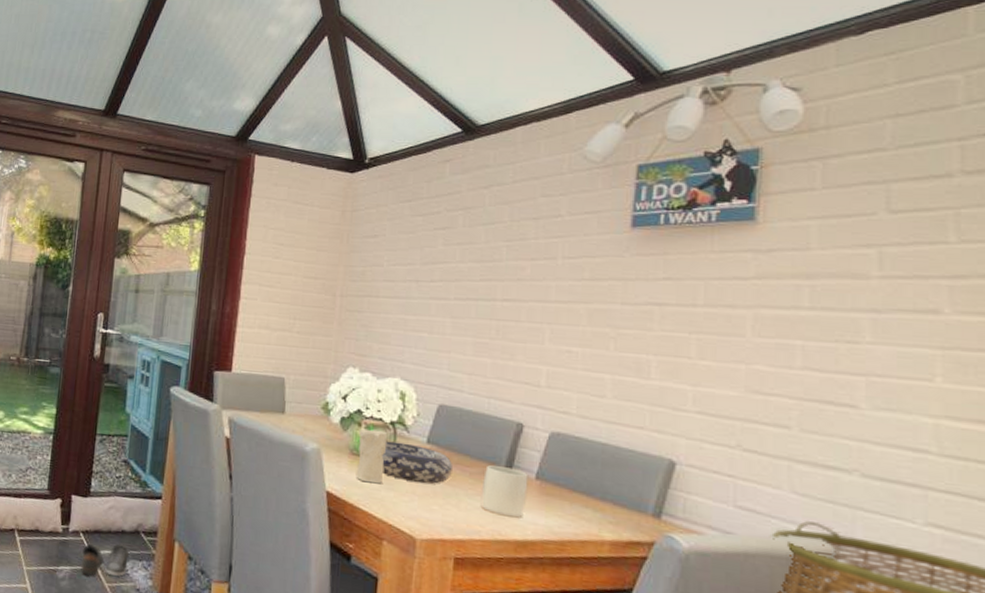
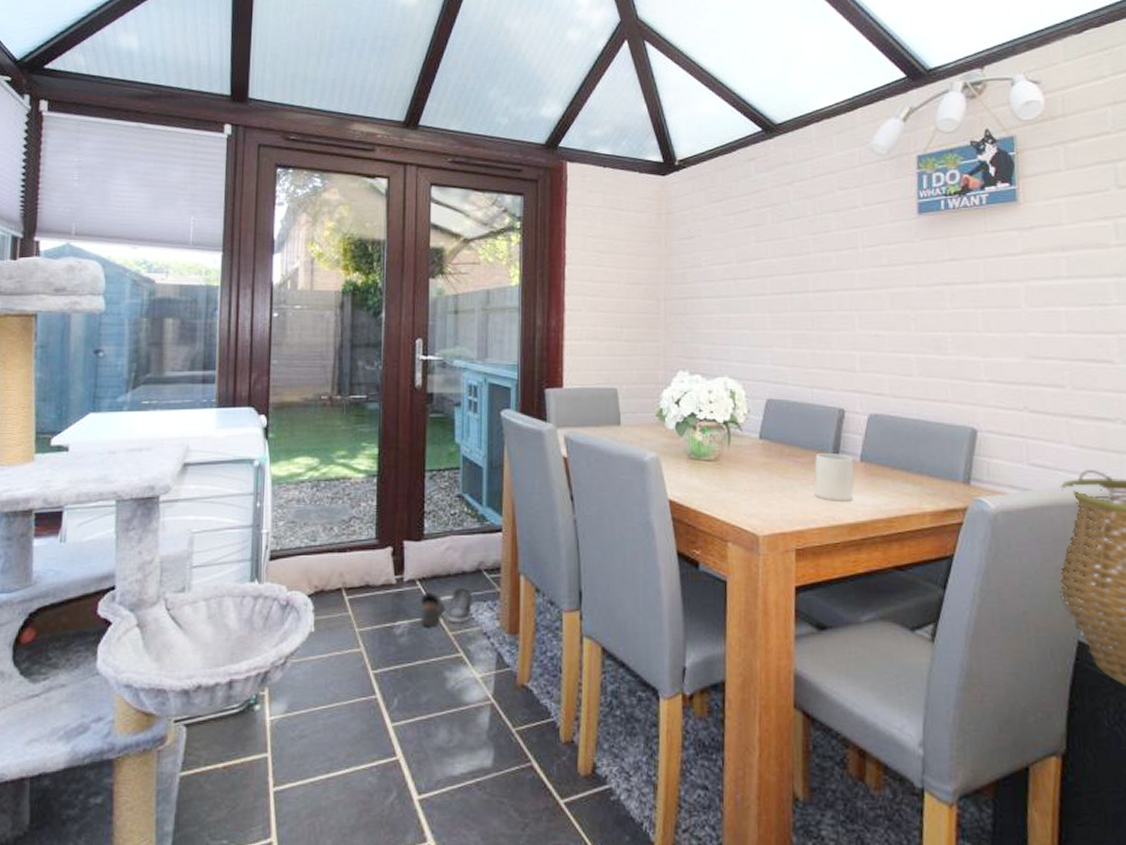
candle: present [356,428,387,484] -> none [694,431,723,486]
decorative bowl: present [382,441,454,484] -> none [719,441,787,478]

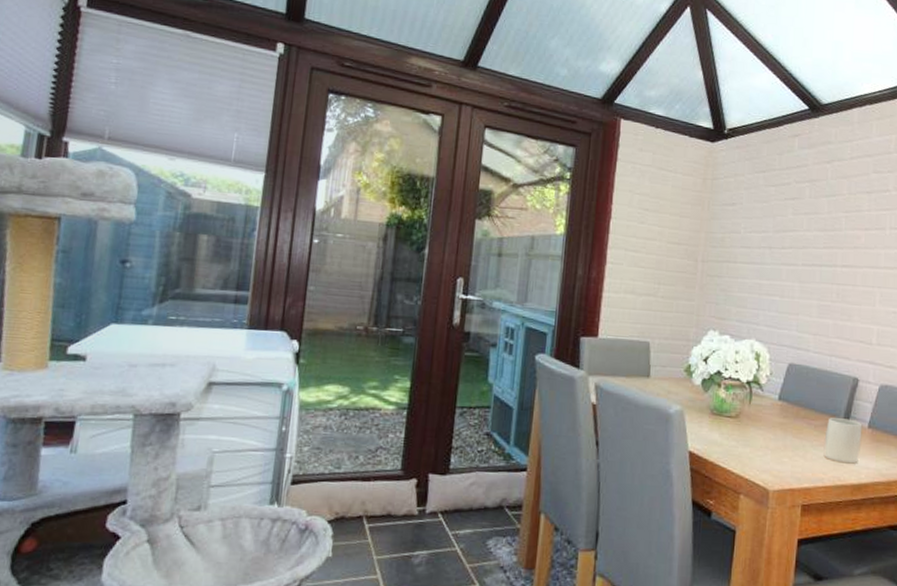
shoe: present [419,592,445,628] -> none [438,525,464,559]
shoe: present [447,586,471,623] -> none [466,521,492,556]

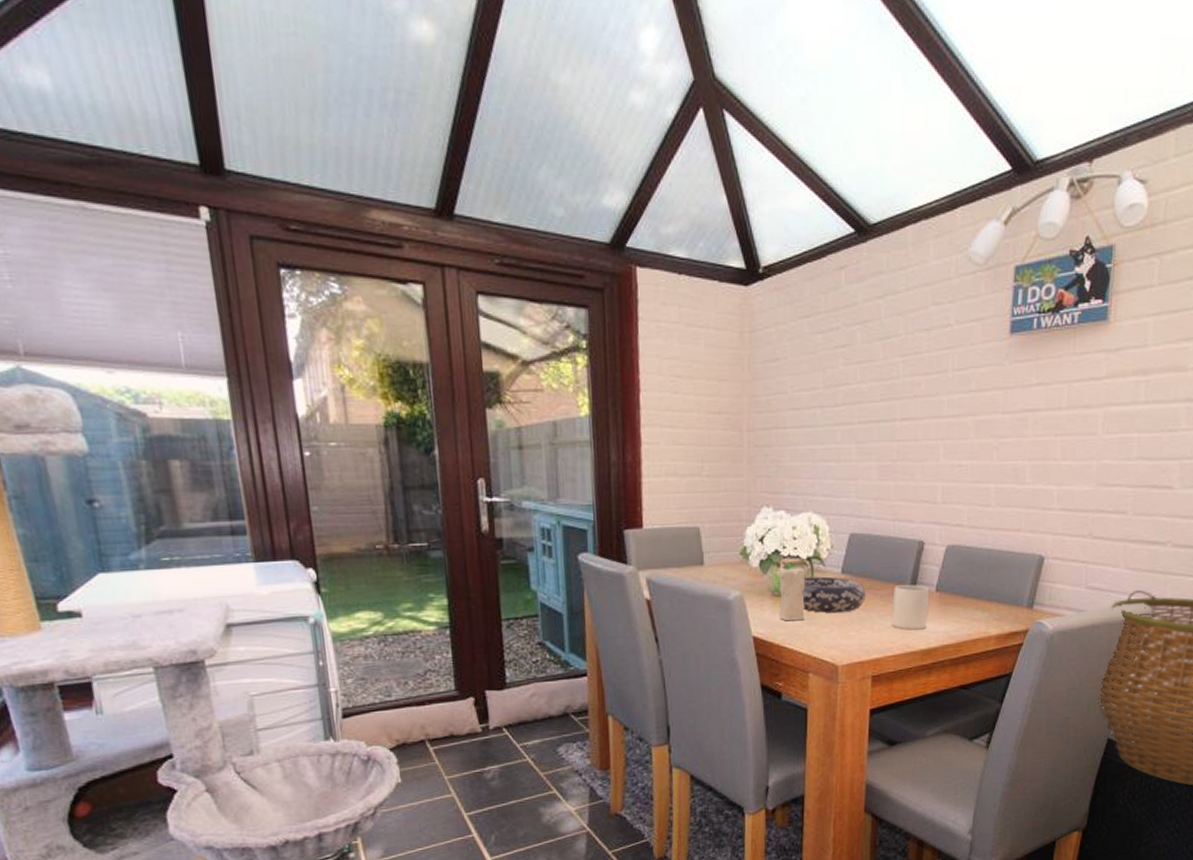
candle: none [716,389,743,441] -> present [778,568,805,621]
decorative bowl: none [739,400,801,438] -> present [802,576,867,613]

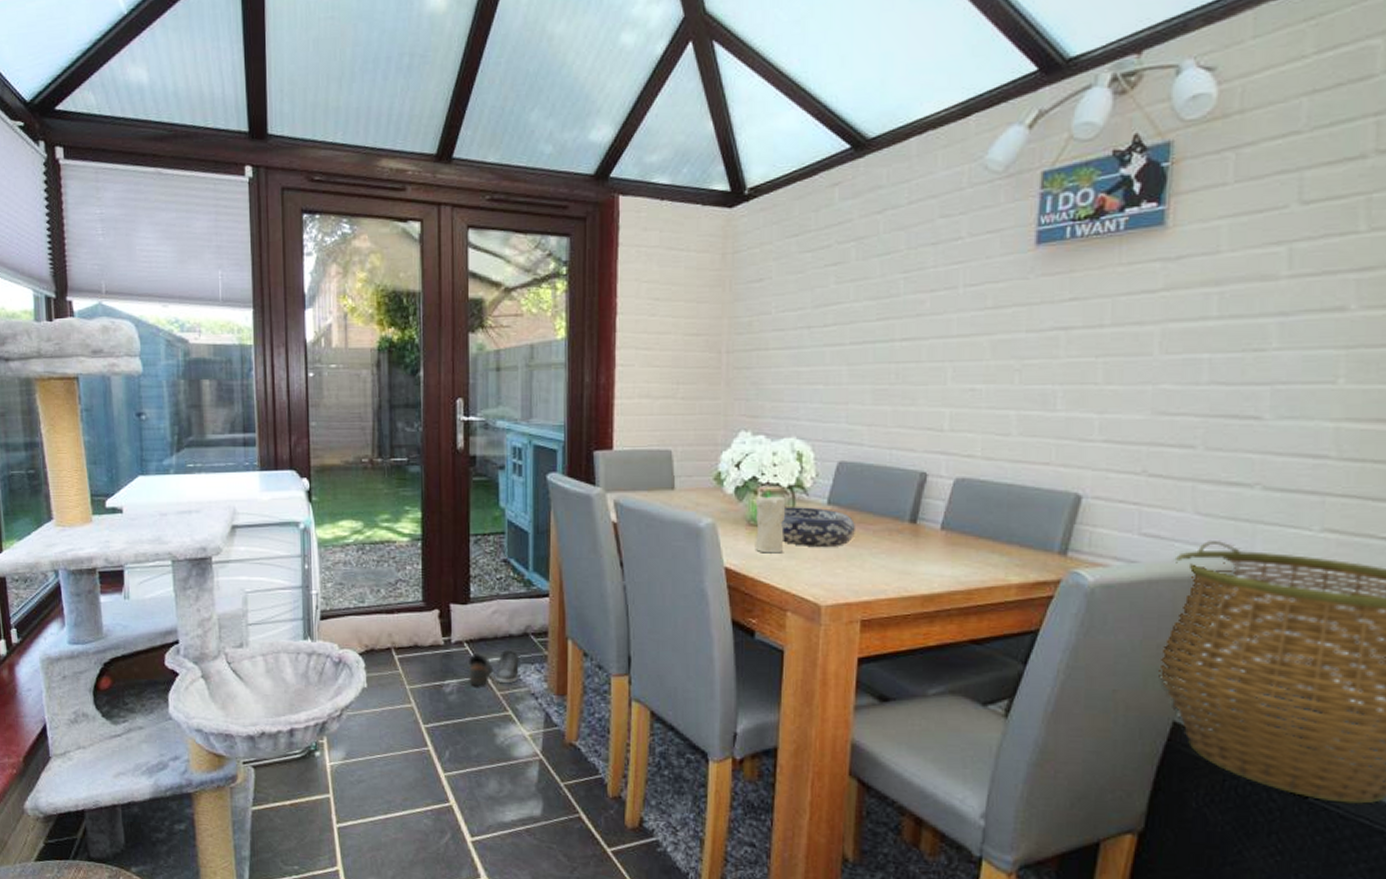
shoe: none [508,737,534,770] -> present [467,654,492,687]
shoe: none [537,730,561,764] -> present [495,649,519,684]
mug: present [891,584,930,630] -> none [885,519,934,572]

